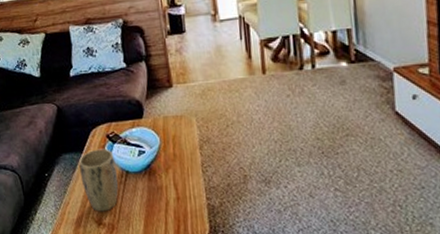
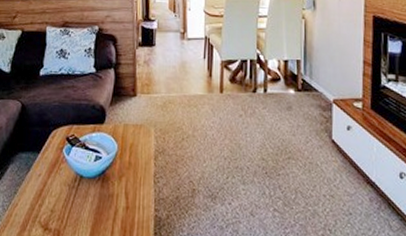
plant pot: present [79,149,118,212] -> none [33,150,71,217]

